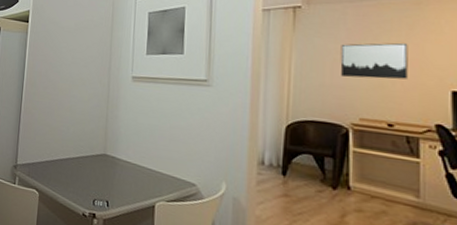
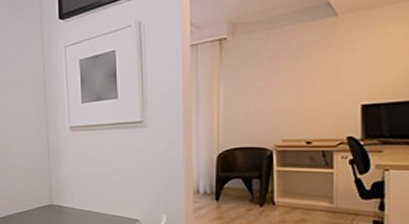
wall art: present [340,42,408,79] -> none [264,63,324,102]

